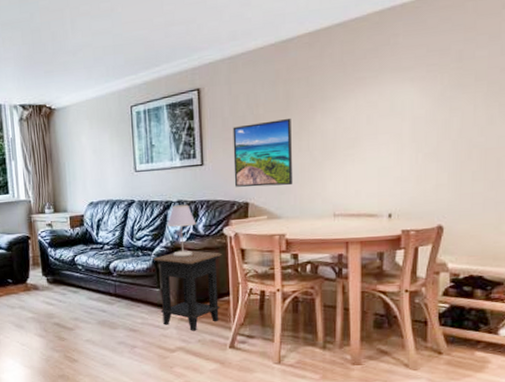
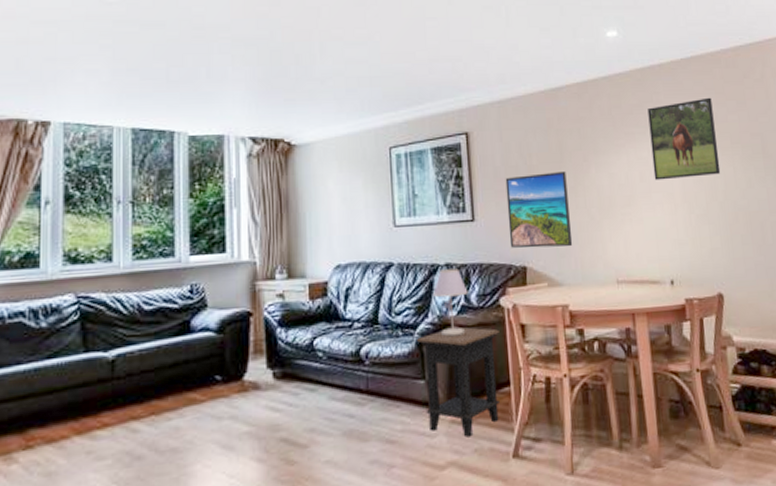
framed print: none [382,34,459,122] -> present [647,97,721,180]

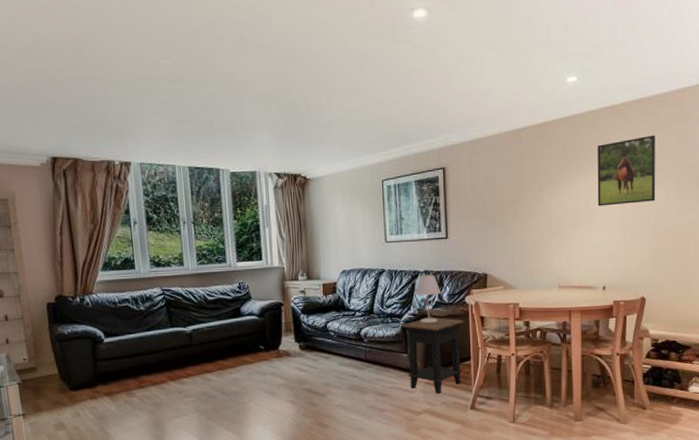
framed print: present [505,170,573,248] -> none [473,198,525,260]

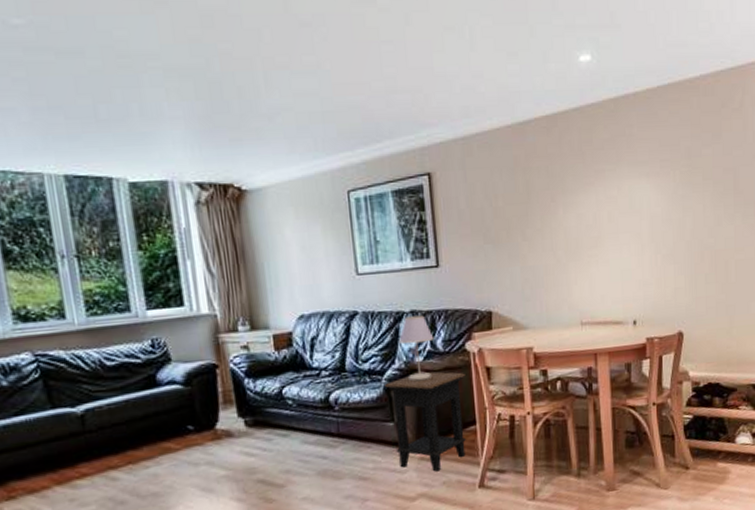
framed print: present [597,135,656,206] -> none [619,129,690,220]

